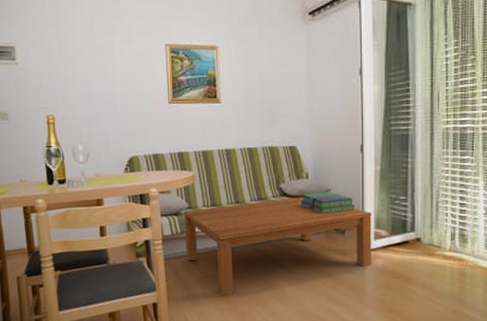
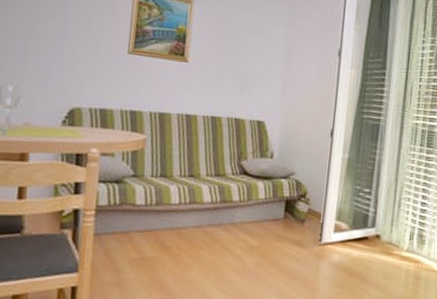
coffee table: present [183,197,372,298] -> none [122,177,334,286]
stack of books: present [300,192,355,214] -> none [260,174,319,200]

